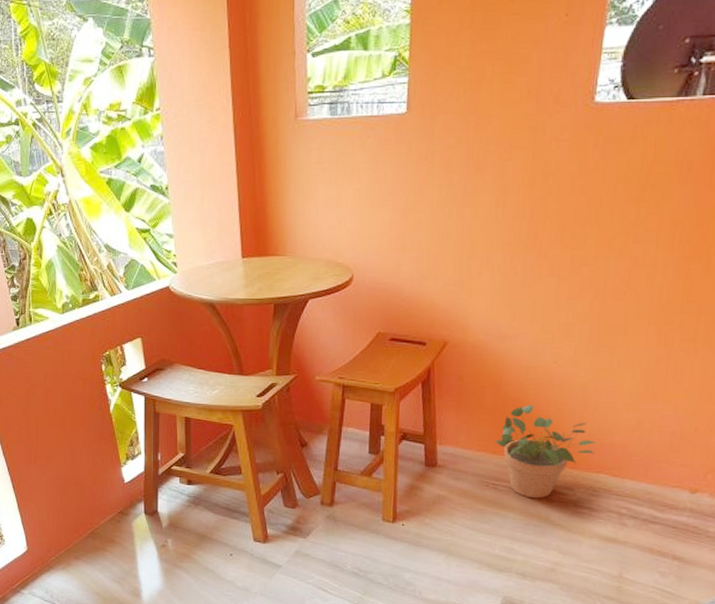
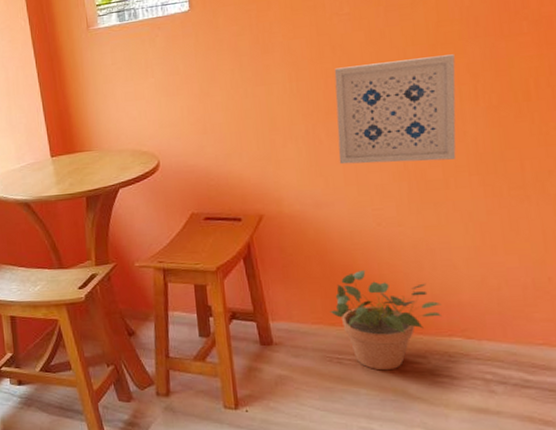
wall art: none [529,198,661,306] -> present [334,54,456,165]

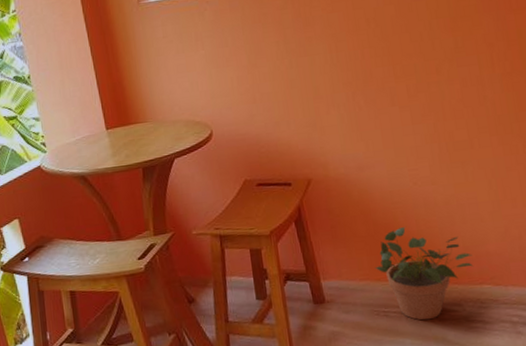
wall art: present [334,54,456,165] -> none [369,26,479,129]

